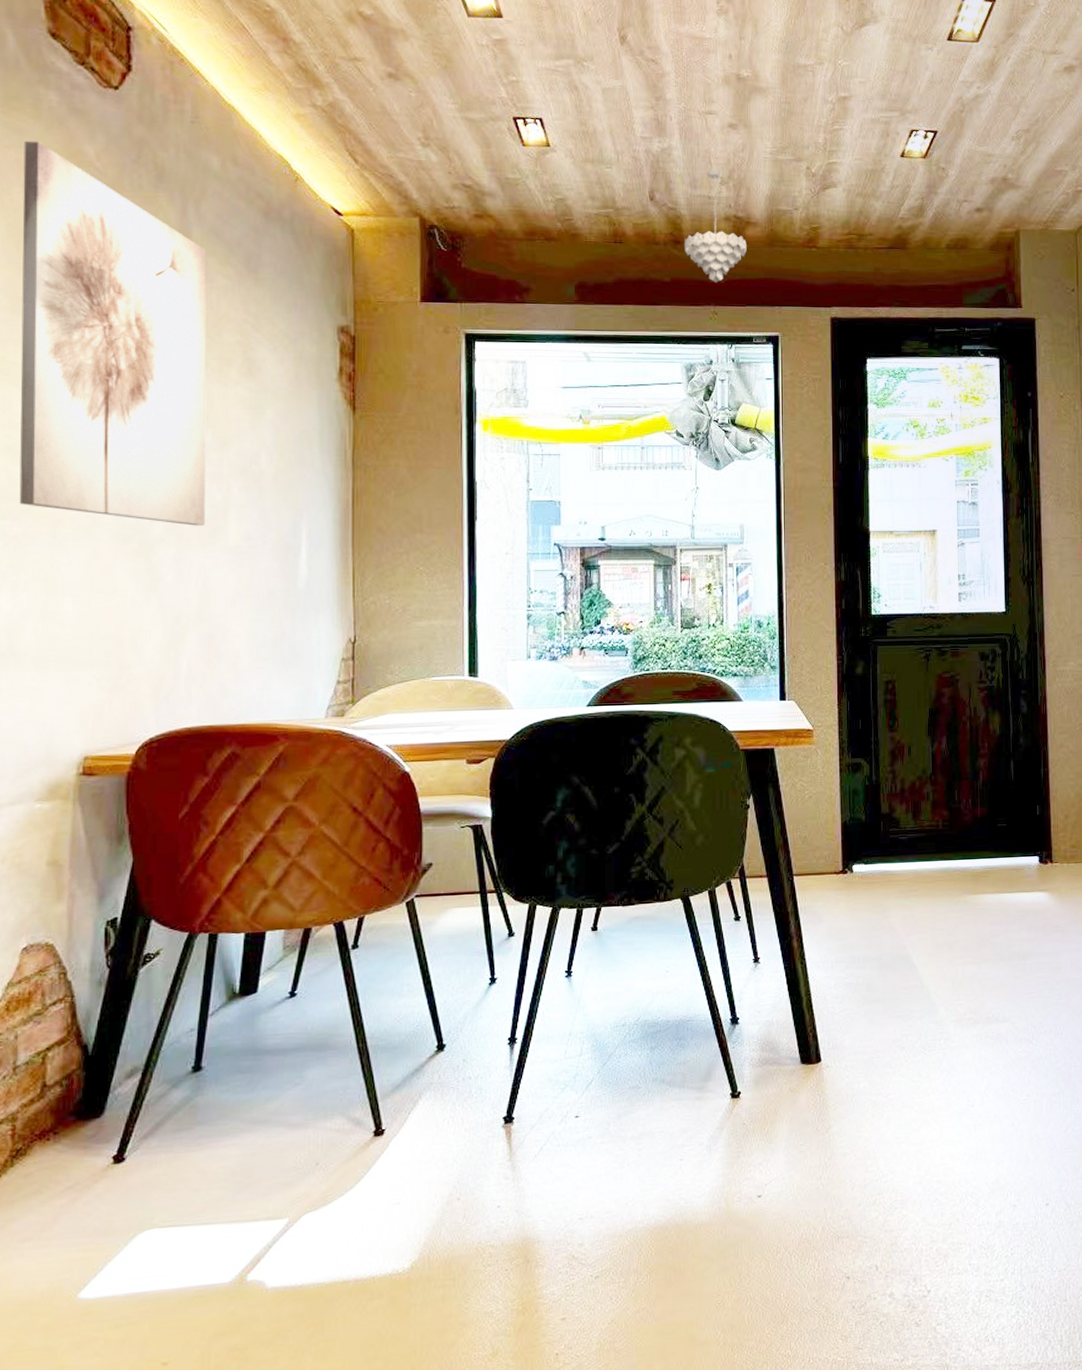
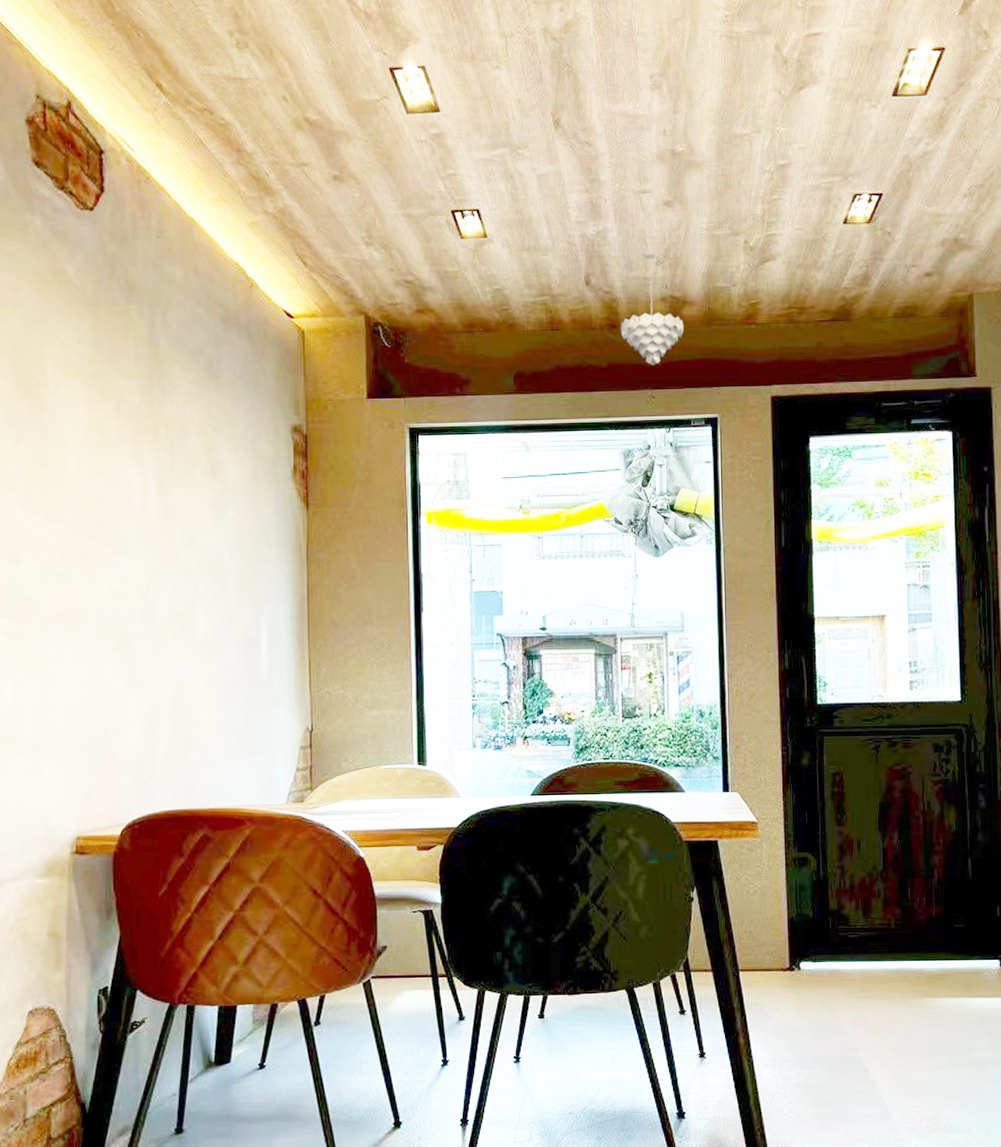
wall art: present [19,140,207,526] -> none [14,264,176,621]

